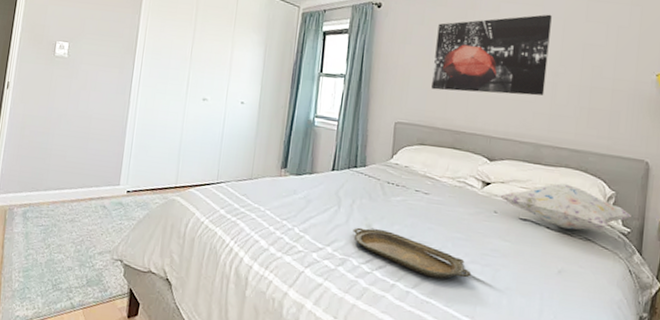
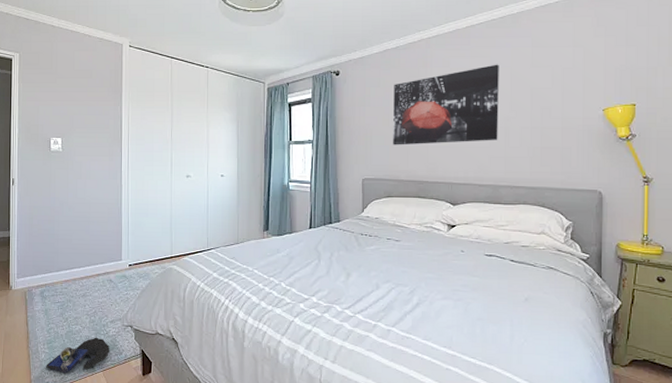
shoe: none [18,269,94,308] -> present [46,337,110,374]
serving tray: present [353,227,472,279] -> none [334,277,445,316]
decorative pillow: present [500,183,632,230] -> none [465,219,590,261]

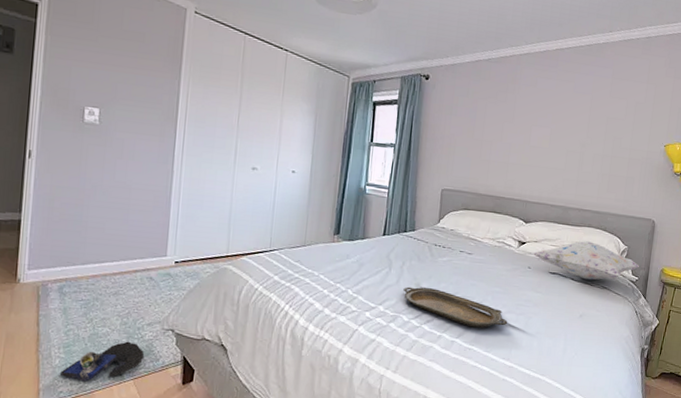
serving tray: none [334,277,445,316] -> present [403,286,508,328]
wall art: present [393,64,499,145] -> none [475,90,582,164]
decorative pillow: none [465,219,590,261] -> present [533,241,640,280]

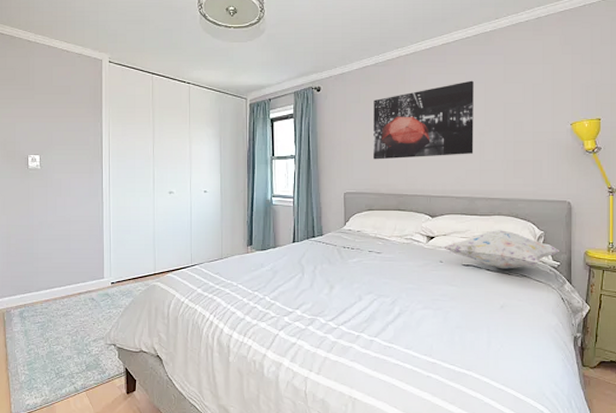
shoe: present [60,341,145,382] -> none [26,357,93,395]
serving tray: present [403,286,508,328] -> none [318,290,426,326]
wall art: none [475,90,582,164] -> present [373,80,474,160]

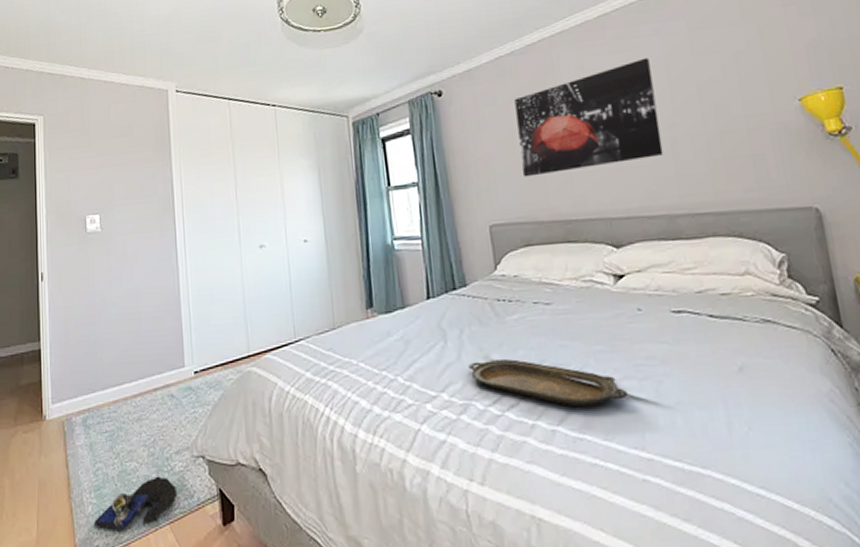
shoe: none [26,357,93,395] -> present [94,476,178,531]
serving tray: none [318,290,426,326] -> present [468,359,629,407]
decorative pillow: present [444,230,560,269] -> none [640,257,817,314]

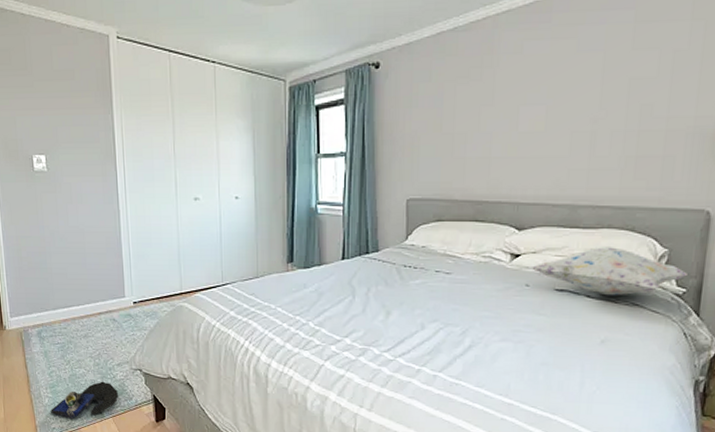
serving tray: present [468,359,629,407] -> none [371,315,503,360]
wall art: present [514,57,664,177] -> none [446,47,589,157]
decorative pillow: none [640,257,817,314] -> present [532,247,689,296]

